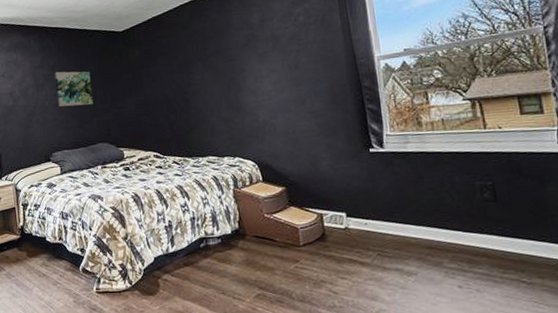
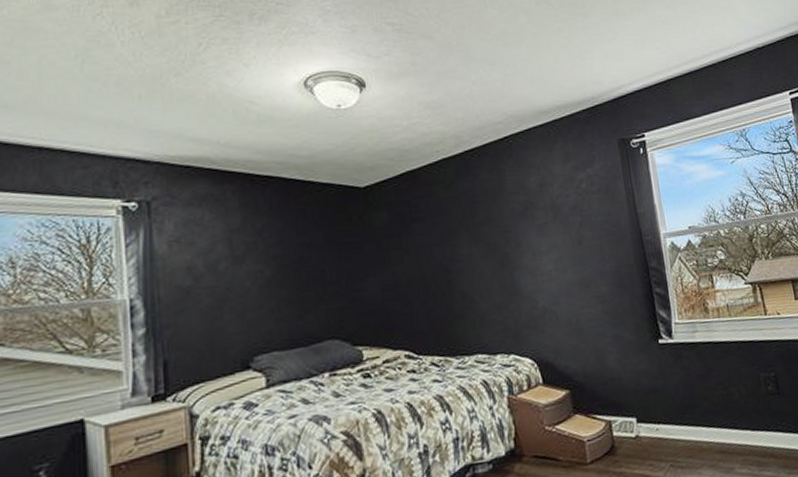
wall art: present [54,71,93,107] -> none [262,238,320,289]

